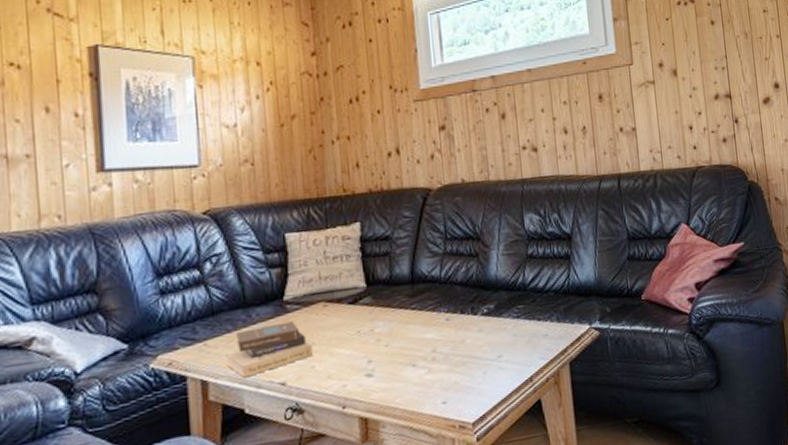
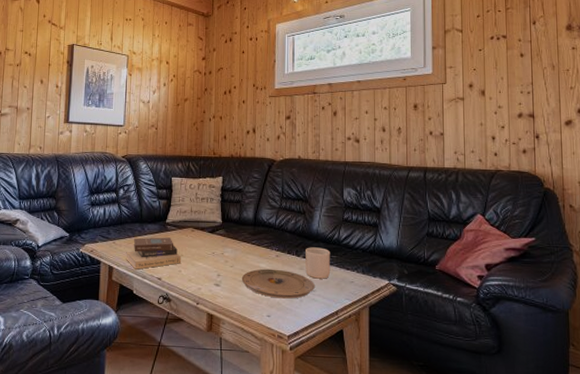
plate: none [402,336,500,377] -> present [241,268,315,299]
mug: none [482,297,518,340] -> present [304,247,331,279]

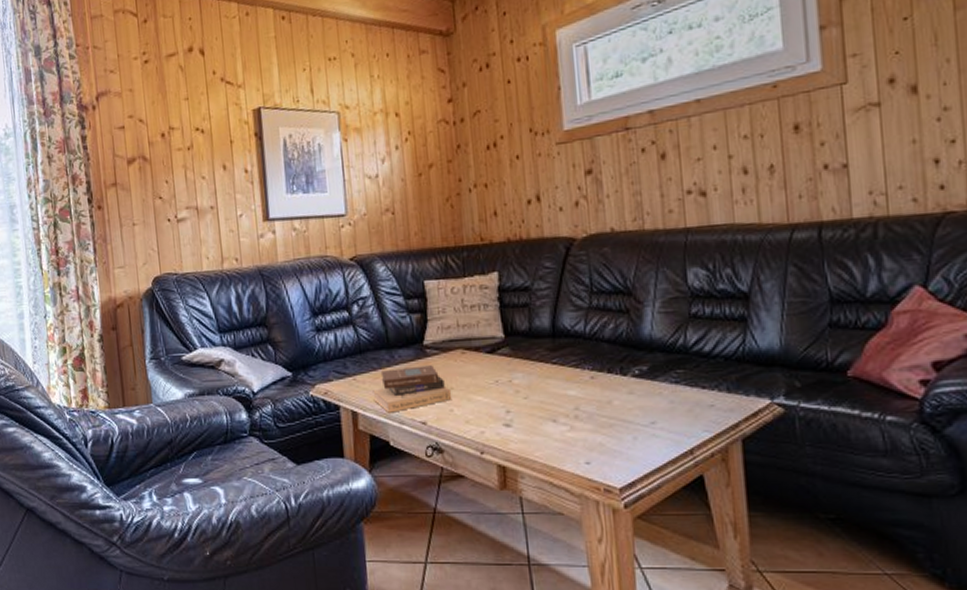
plate: present [241,268,315,299] -> none [541,396,654,438]
mug: present [304,247,331,279] -> none [633,359,677,405]

